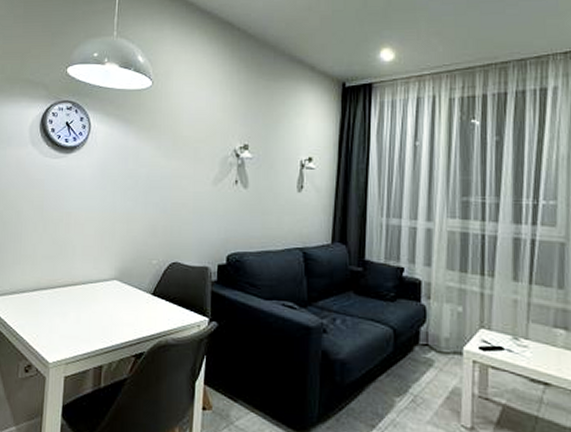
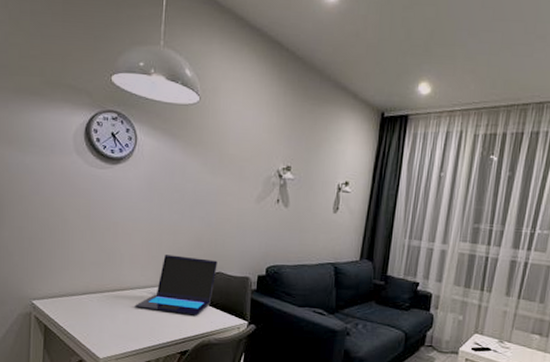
laptop: none [86,245,174,312] -> present [135,255,218,316]

